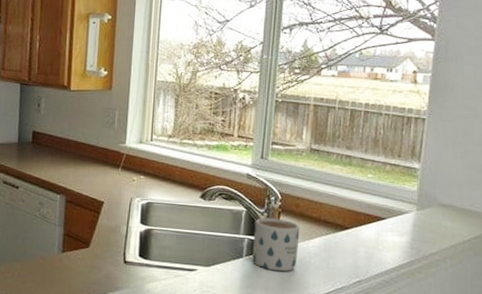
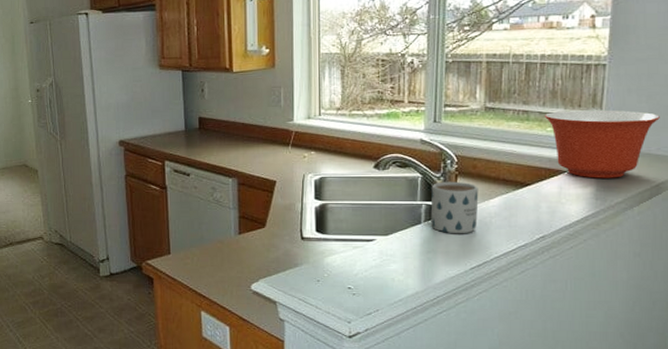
mixing bowl: none [365,159,474,230] -> present [544,110,660,178]

